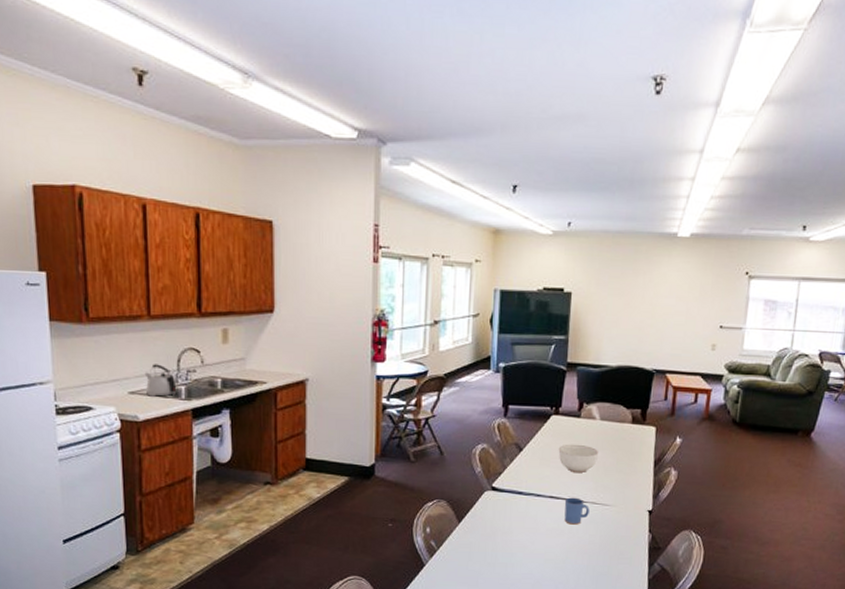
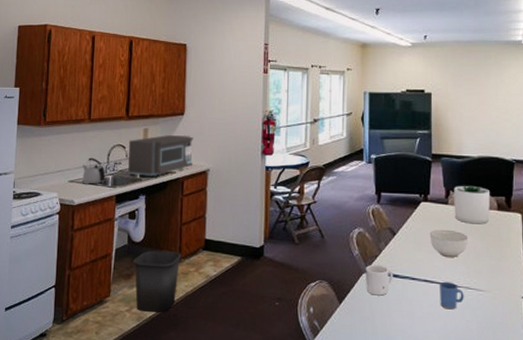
microwave: none [203,337,287,387] -> present [128,135,193,177]
waste bin: none [220,472,279,539] -> present [133,250,182,313]
mug: none [488,481,517,513] -> present [366,264,393,296]
planter: none [586,397,626,438] -> present [454,185,490,225]

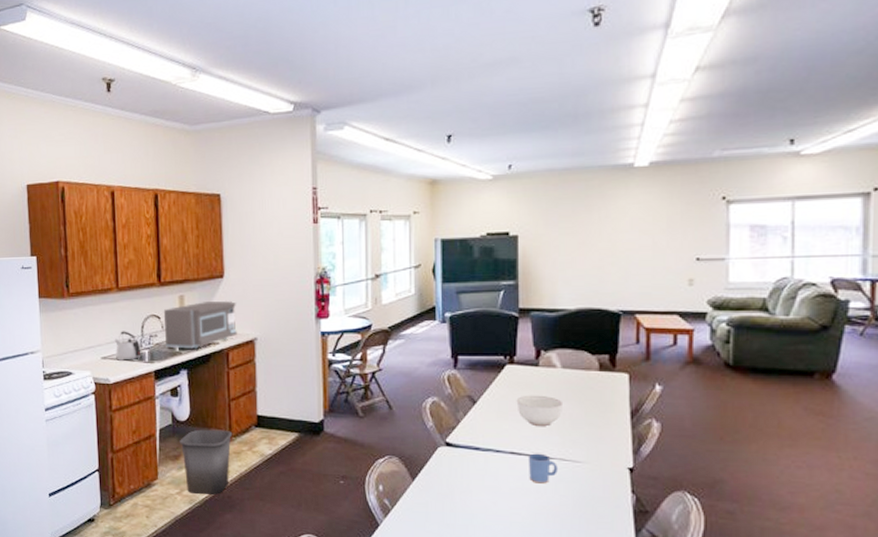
mug: present [366,264,393,296] -> none [442,436,474,471]
planter: present [454,185,490,225] -> none [546,343,590,388]

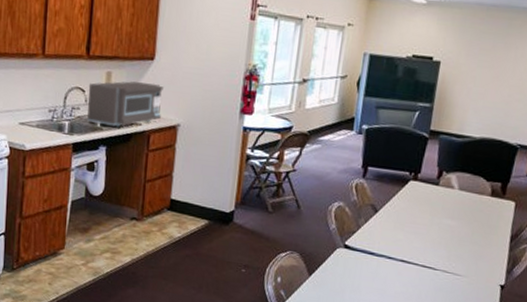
kettle: present [114,331,141,361] -> none [34,99,61,129]
waste bin: present [180,429,233,495] -> none [91,205,145,270]
bowl: present [516,395,562,426] -> none [413,210,454,240]
mug: present [527,453,558,484] -> none [414,263,440,291]

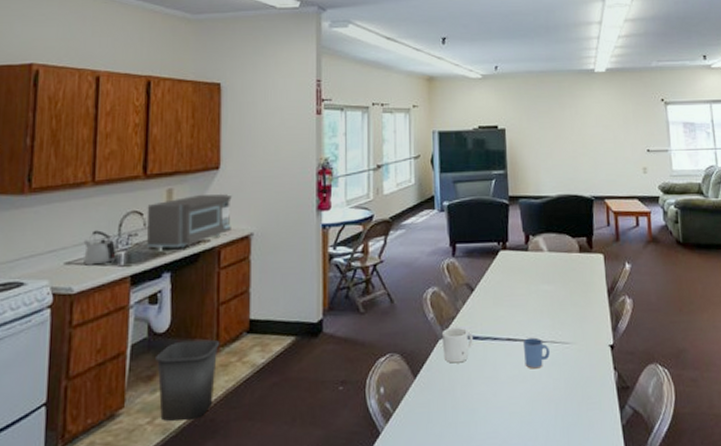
kettle: none [34,99,61,129] -> present [83,230,116,266]
waste bin: none [91,205,145,270] -> present [156,339,220,421]
mug: none [339,239,369,272] -> present [443,327,473,364]
mug: none [414,263,440,291] -> present [522,337,550,369]

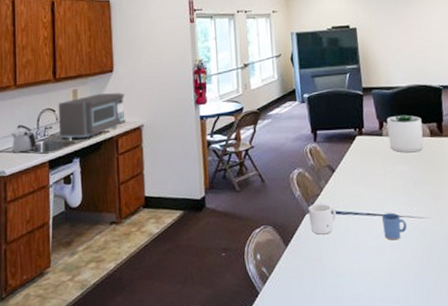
waste bin: present [156,339,220,421] -> none [72,212,122,279]
planter: none [533,227,572,270] -> present [387,114,424,153]

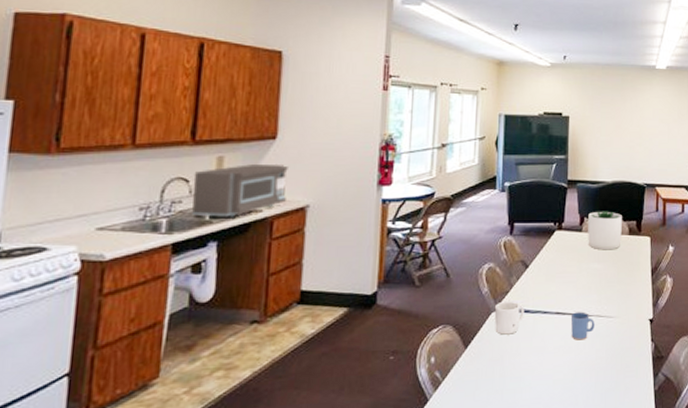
kettle: present [11,124,37,153] -> none [119,196,157,232]

